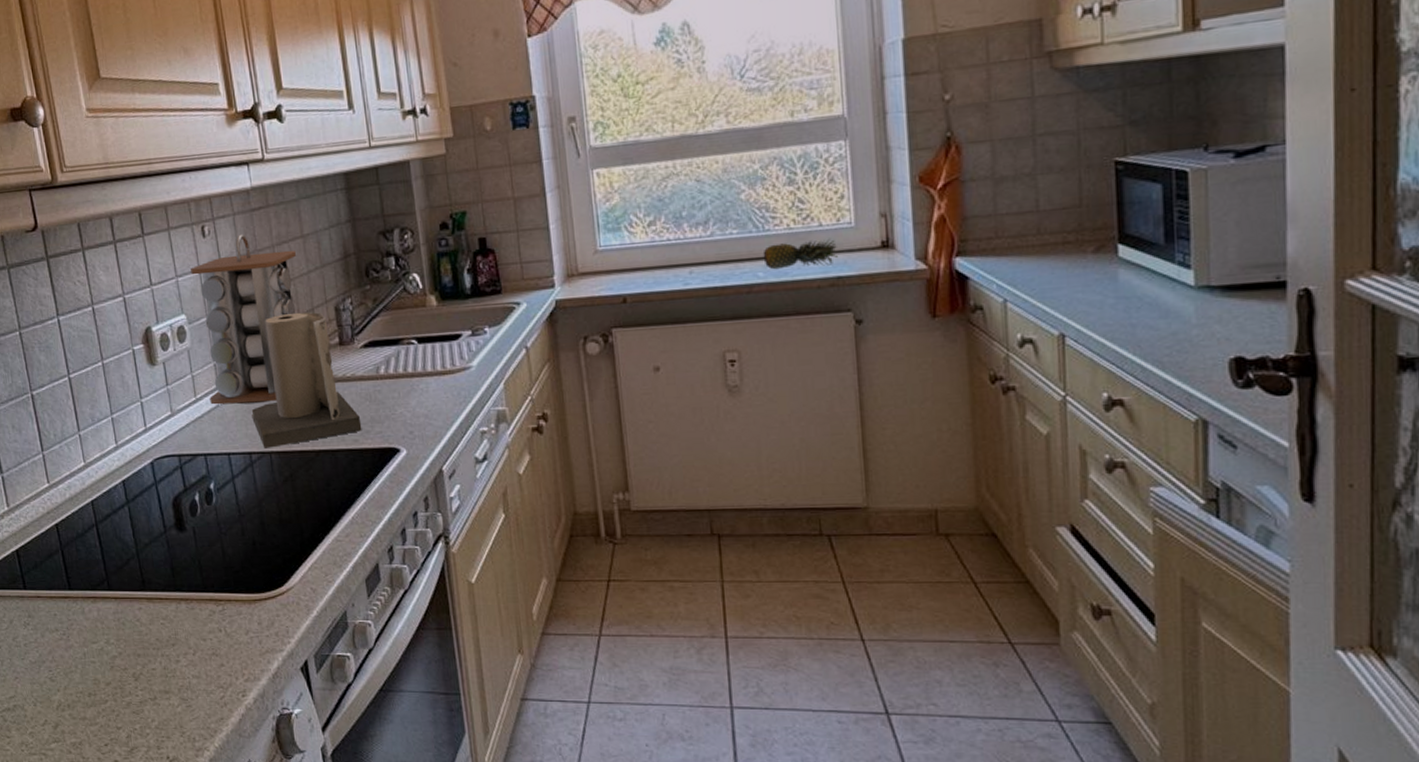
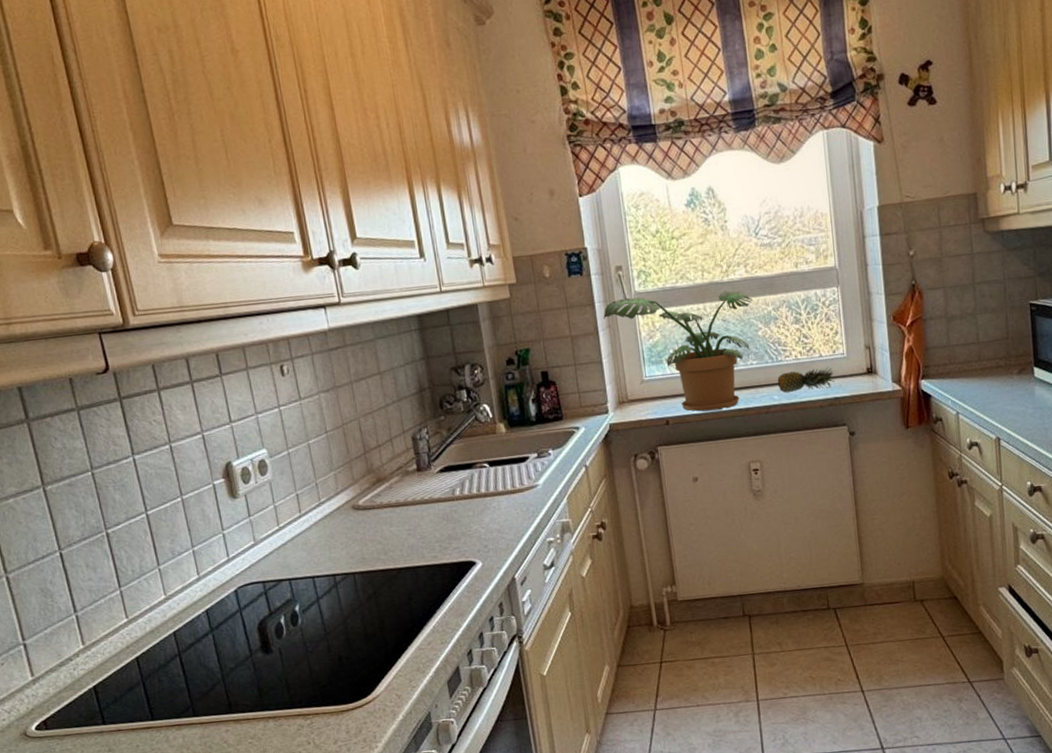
spice rack: present [191,234,296,405] -> none [270,372,374,533]
paper towel roll: present [251,312,362,448] -> none [334,442,441,570]
potted plant: none [552,145,735,289] -> present [603,291,753,412]

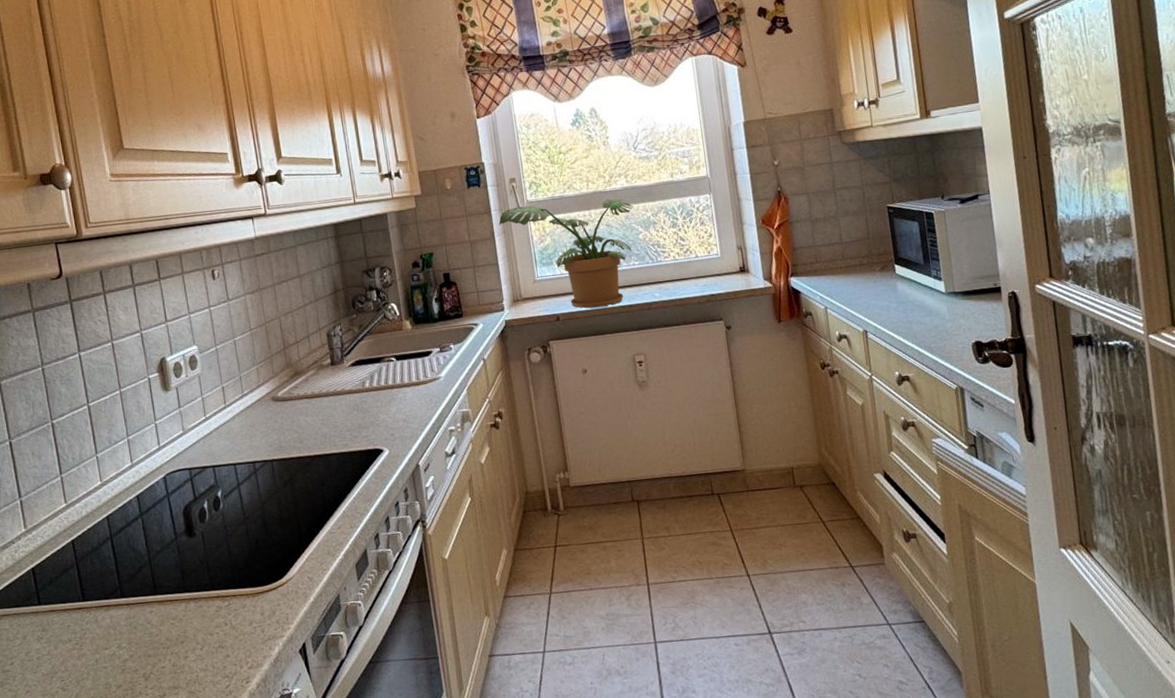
fruit: present [777,366,835,394] -> none [657,266,710,291]

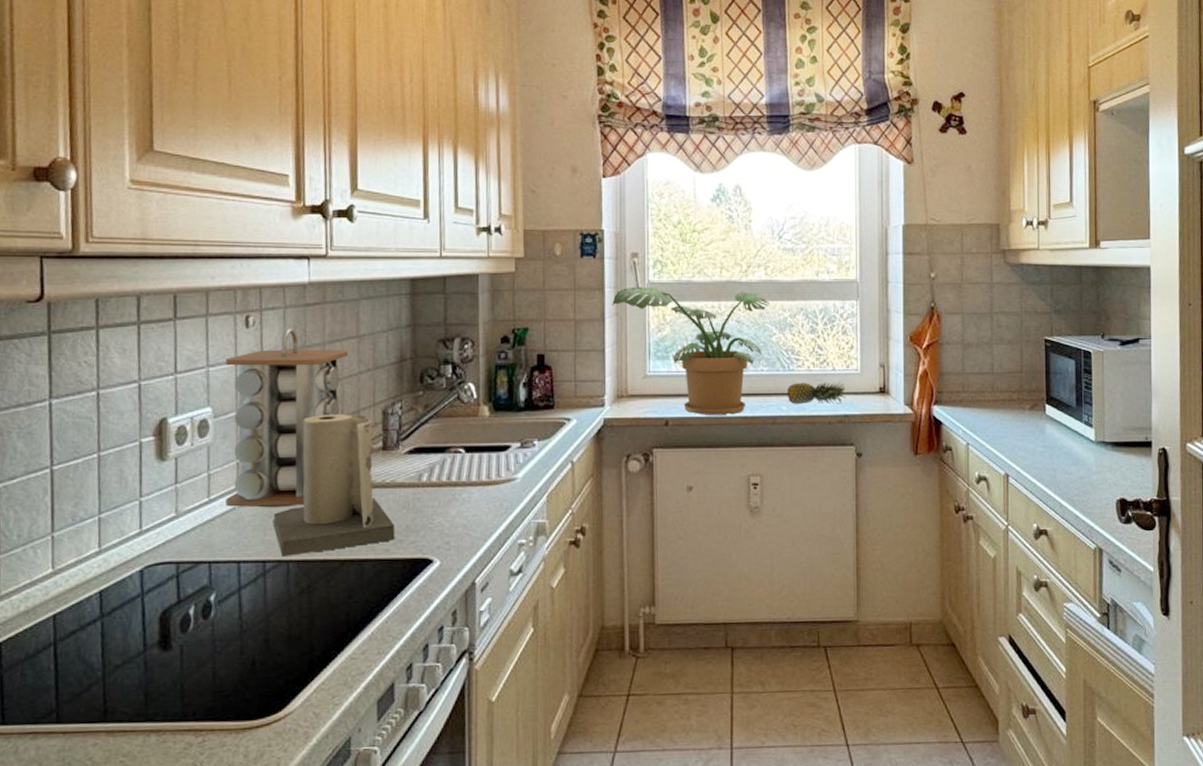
spice rack: none [202,276,293,423] -> present [225,328,348,508]
paper towel roll: none [255,338,351,457] -> present [272,413,396,556]
fruit: none [657,266,710,291] -> present [787,381,846,405]

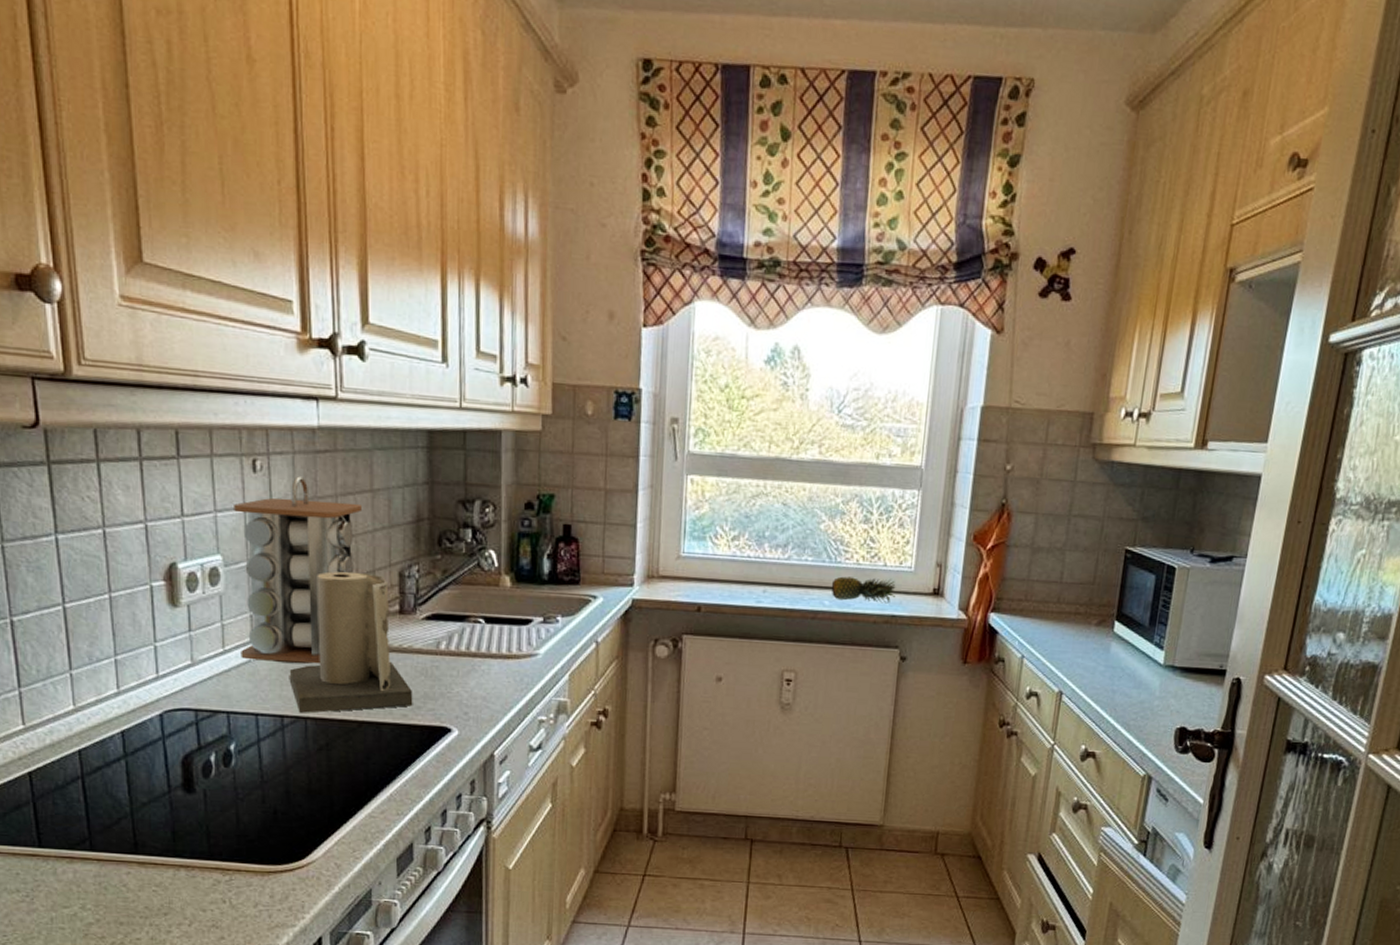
potted plant: present [612,286,770,415] -> none [646,456,821,606]

